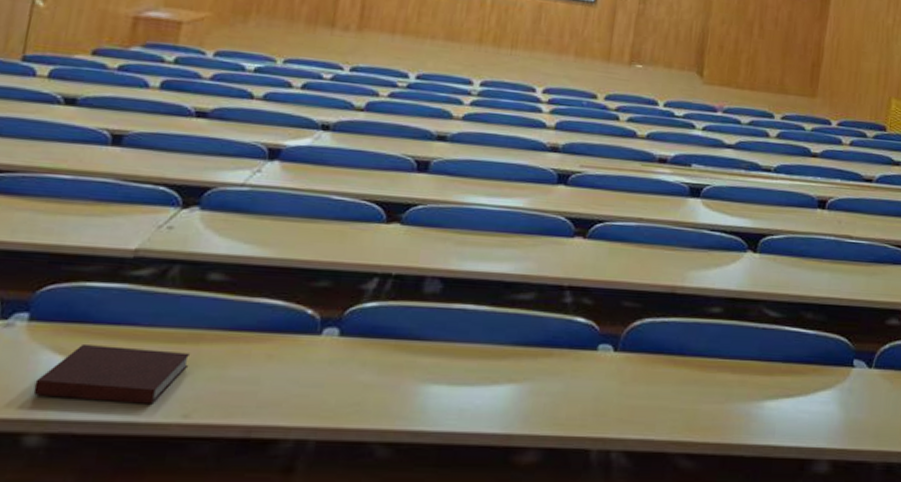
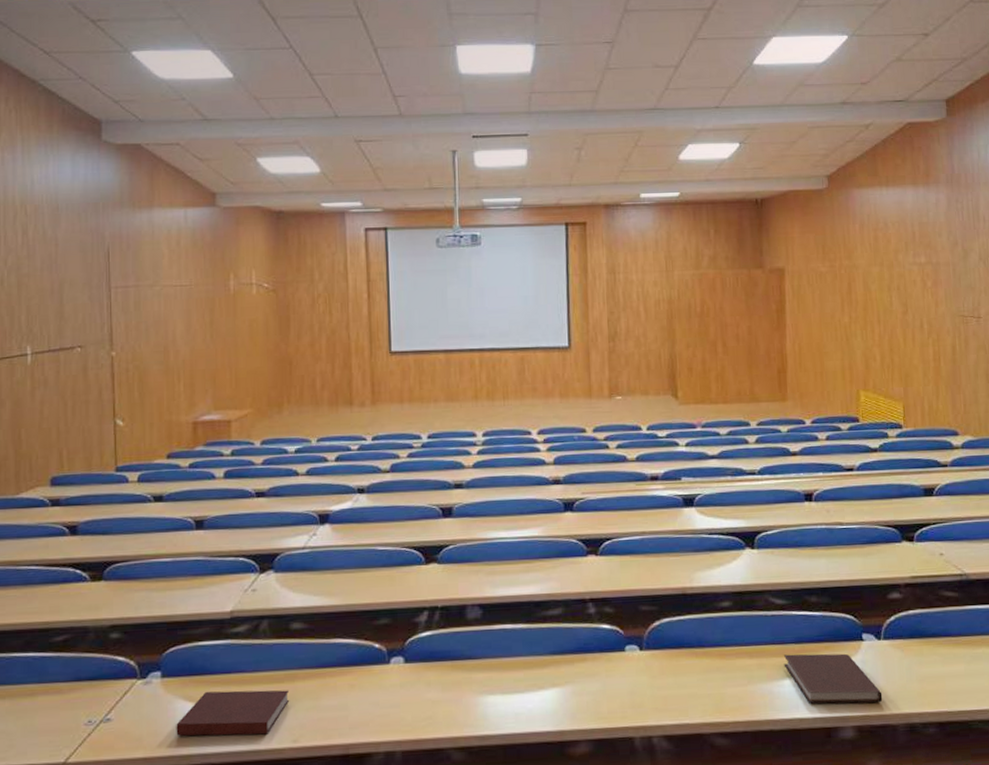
notebook: none [766,373,864,437] -> present [783,653,883,704]

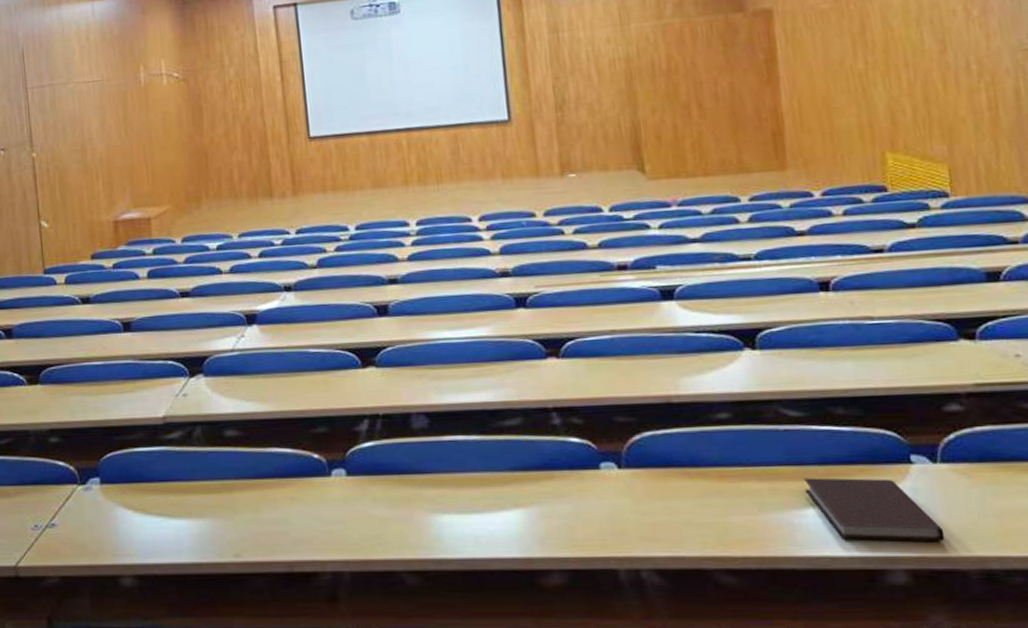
notebook: present [176,690,290,736] -> none [117,499,229,547]

